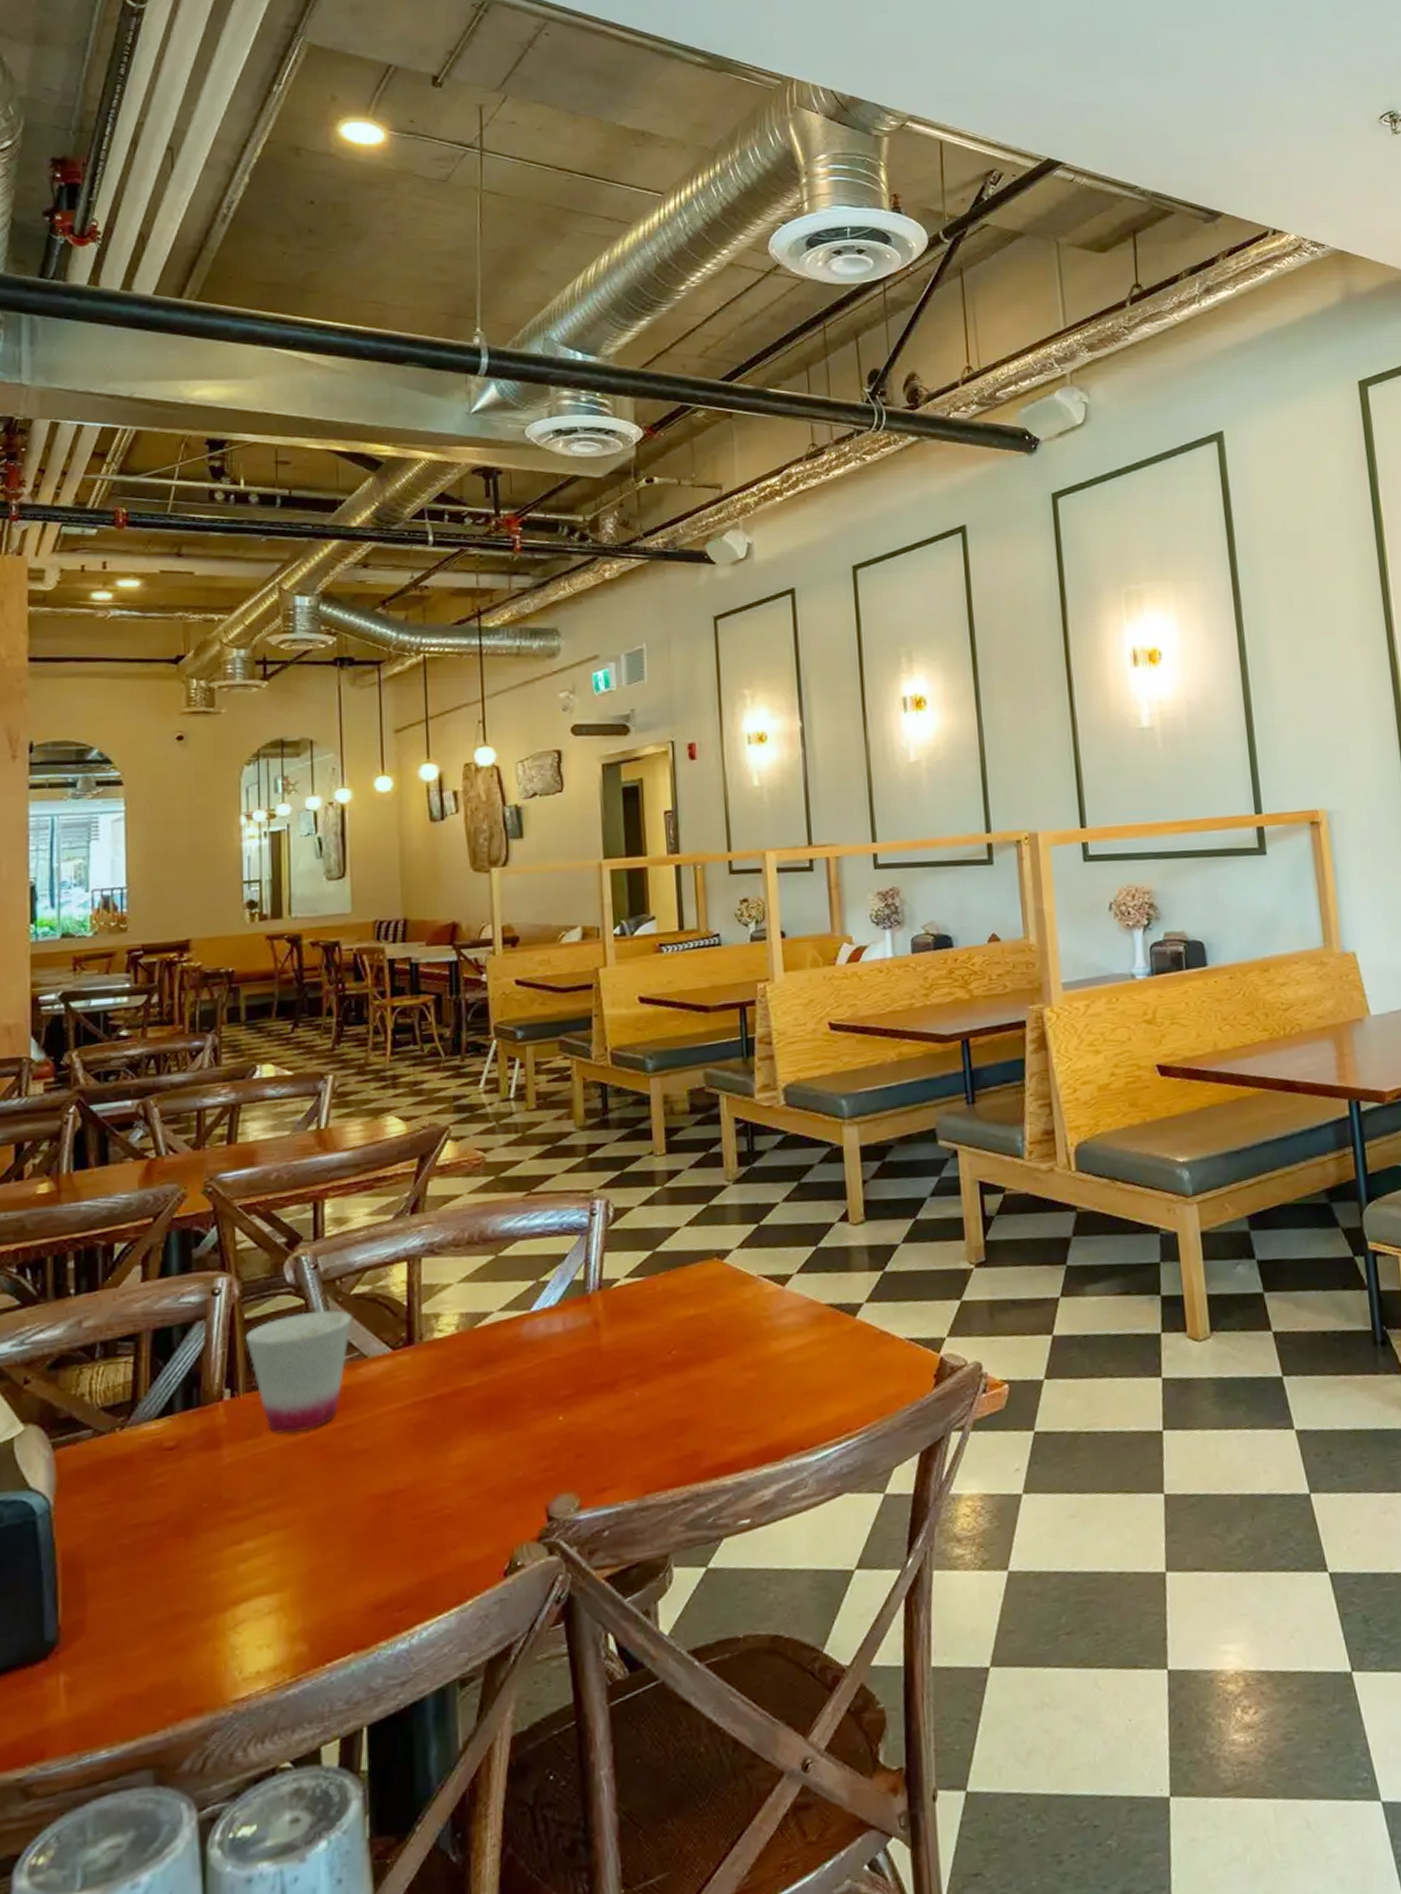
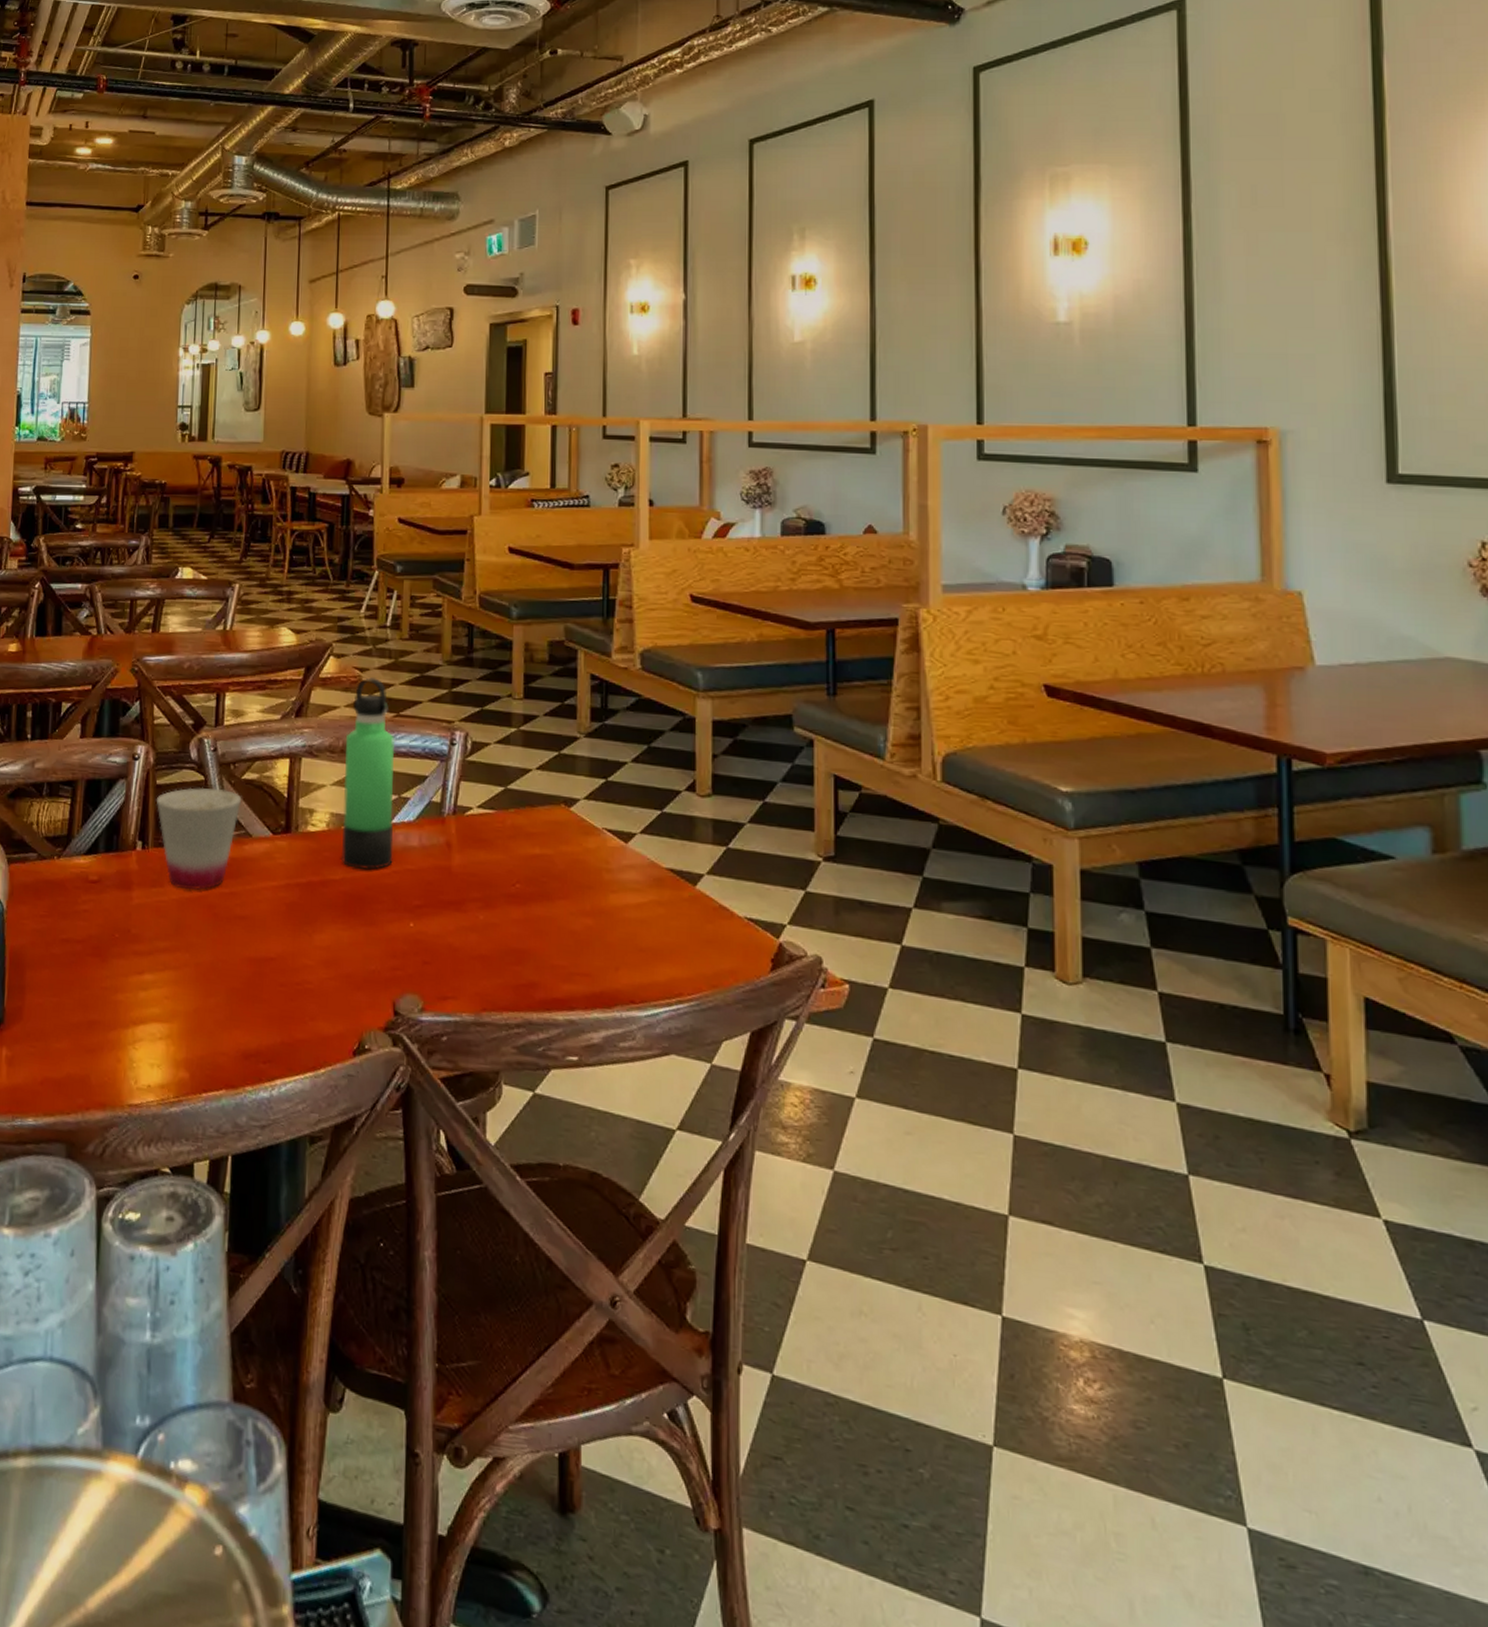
thermos bottle: none [471,1155,535,1370] -> present [341,676,395,870]

